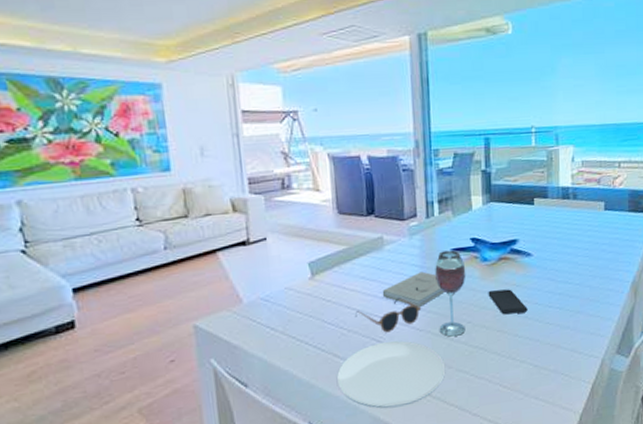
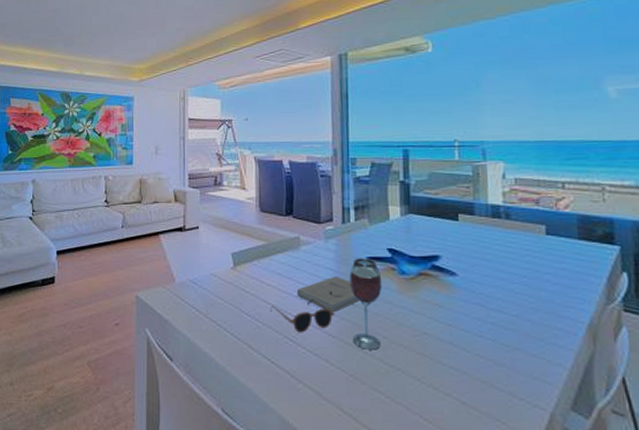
plate: present [336,340,446,409] -> none [249,342,359,415]
mobile phone: present [488,289,528,315] -> none [406,307,453,338]

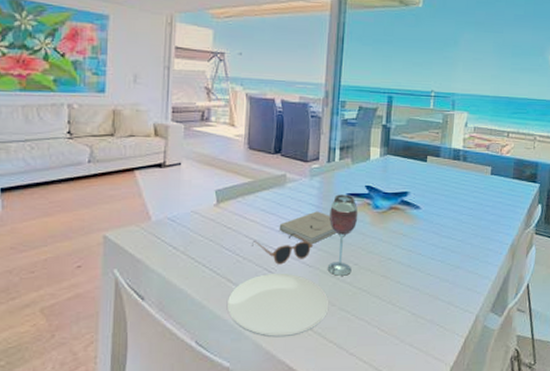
plate: none [249,342,359,415] -> present [226,274,329,338]

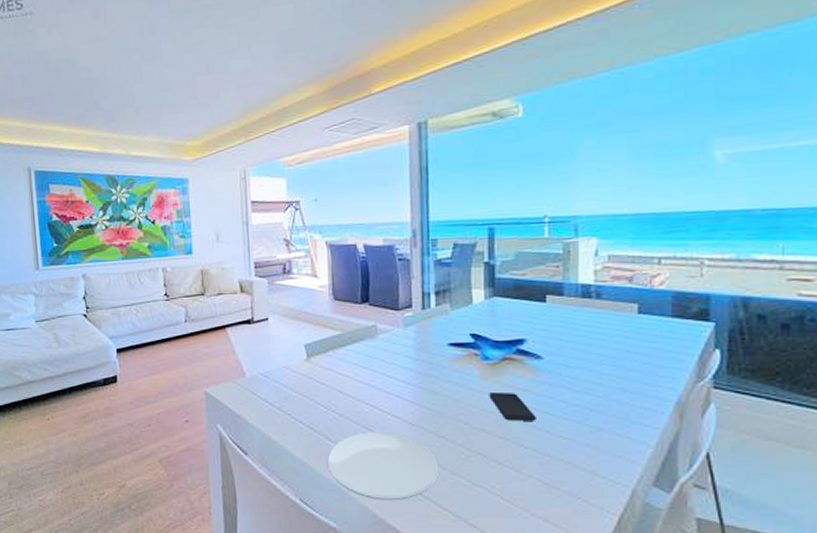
sunglasses: present [251,232,313,265] -> none [346,387,414,423]
book: present [279,211,337,244] -> none [374,364,440,400]
wineglass: present [327,194,358,276] -> none [429,344,465,436]
mobile phone: none [376,237,412,261] -> present [489,393,536,421]

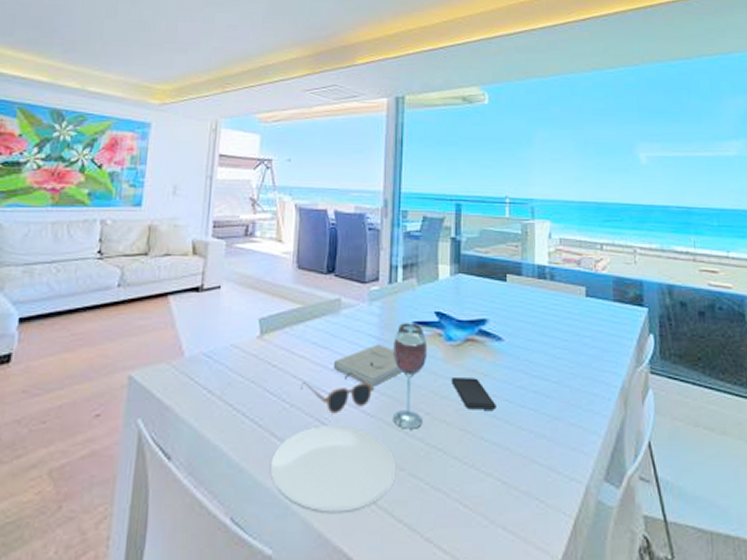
sunglasses: none [346,387,414,423] -> present [300,371,374,414]
book: none [374,364,440,400] -> present [333,344,403,386]
wineglass: none [429,344,465,436] -> present [392,323,428,429]

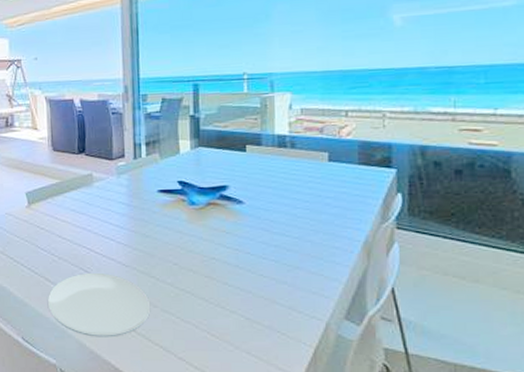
sunglasses: present [300,371,374,414] -> none [64,231,127,264]
book: present [333,344,403,386] -> none [90,209,151,243]
wineglass: present [392,323,428,429] -> none [140,191,173,276]
mobile phone: present [451,378,496,410] -> none [195,235,239,261]

